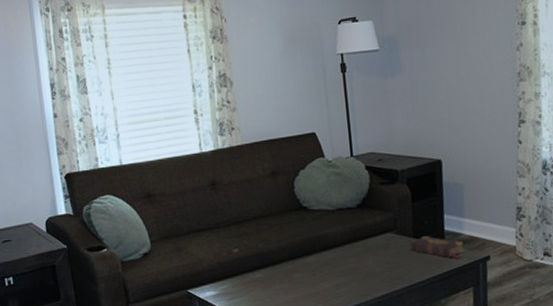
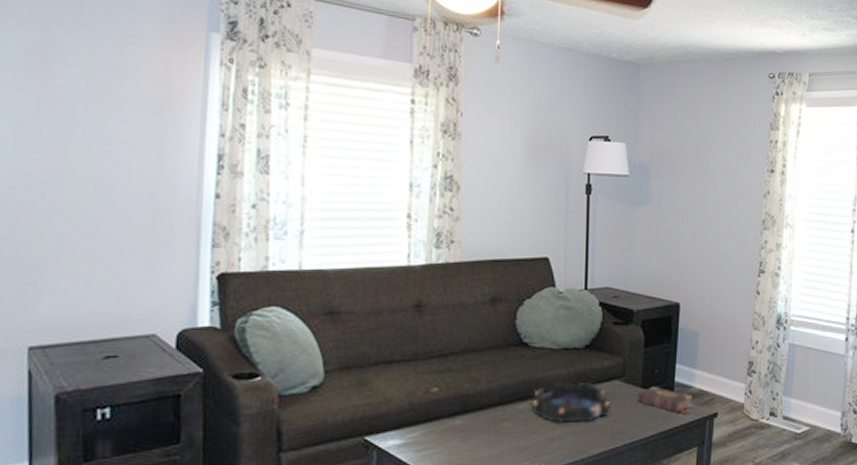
decorative bowl: none [316,236,386,272] -> present [531,382,610,423]

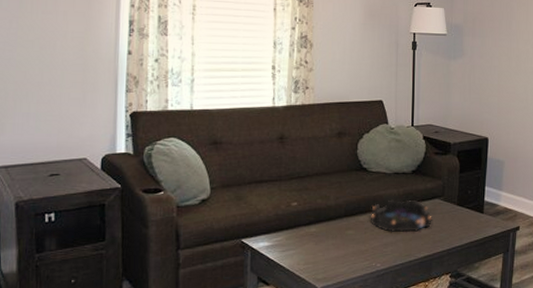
book: present [638,387,692,414] -> none [454,205,499,227]

